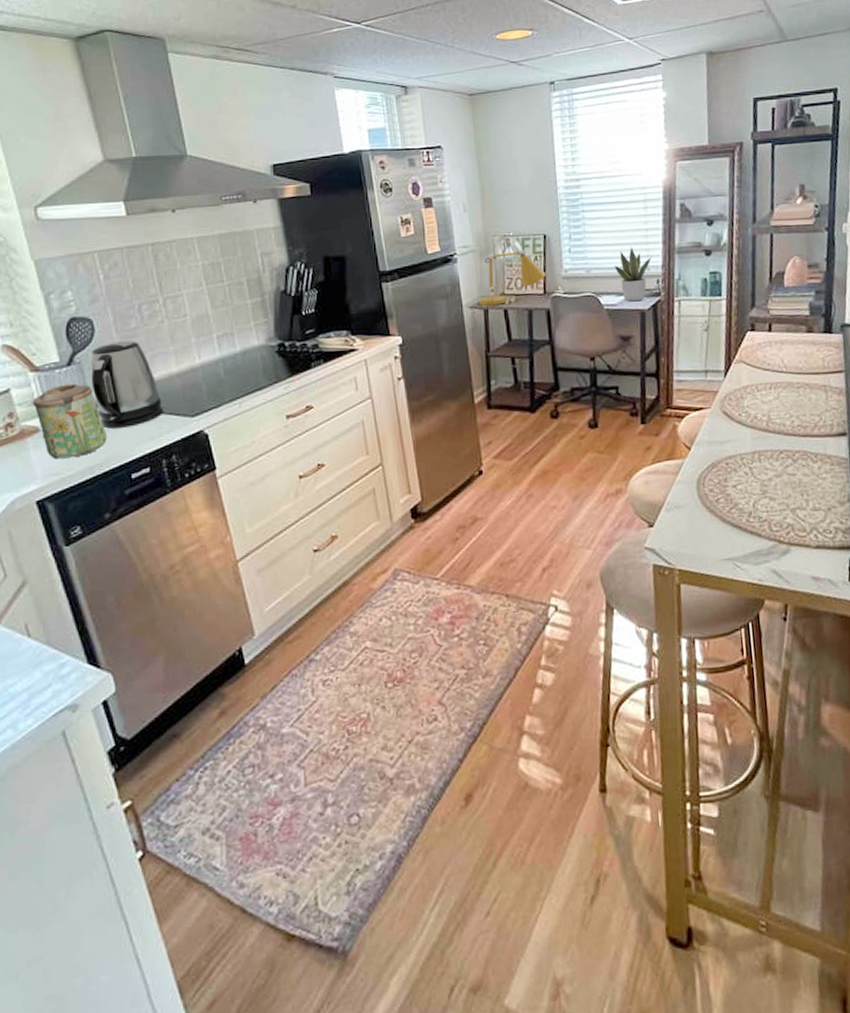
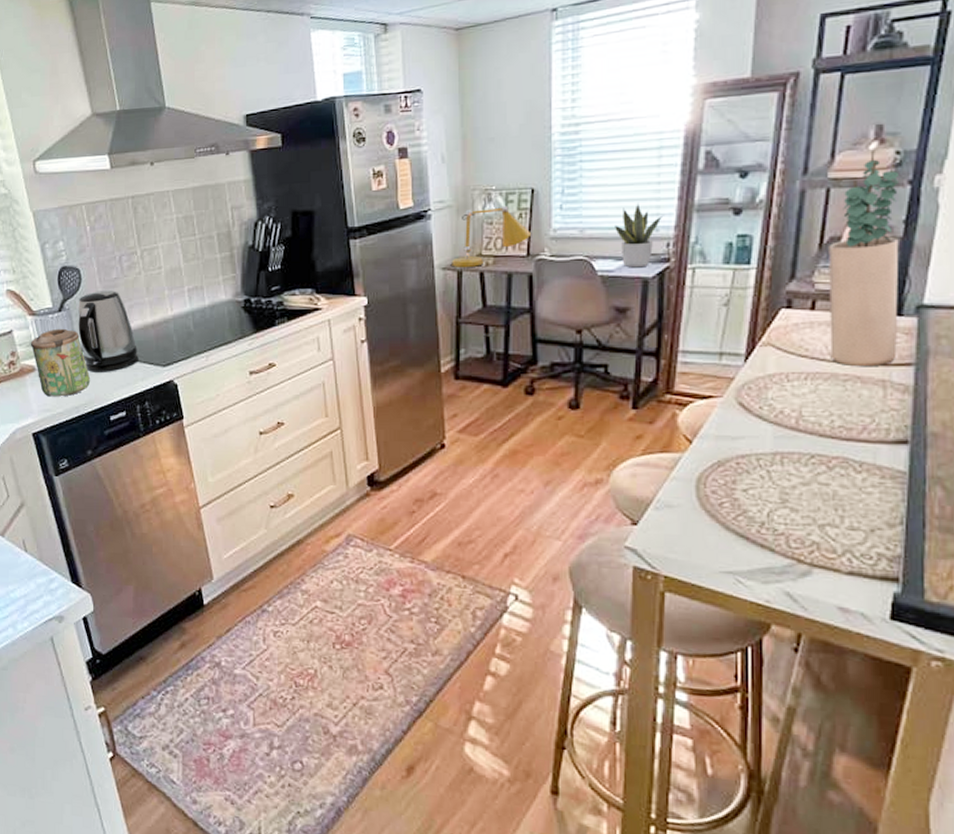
vase: none [776,203,832,376] -> present [829,149,900,367]

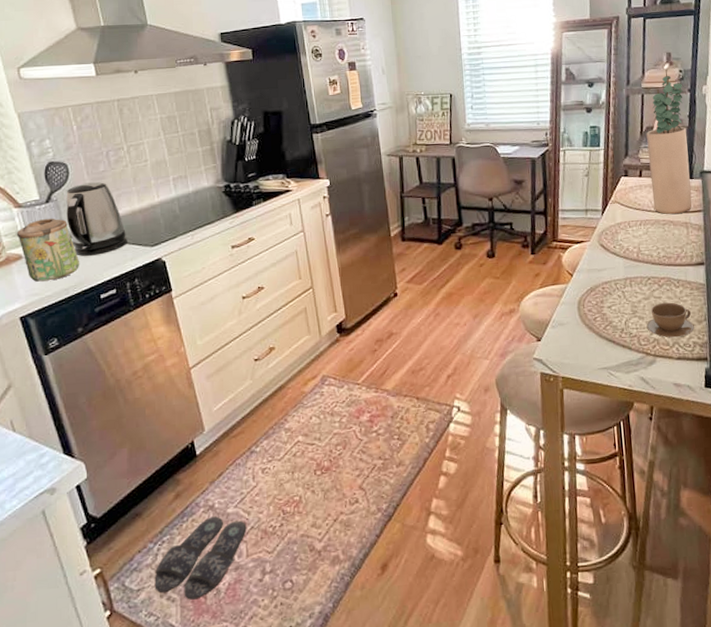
slippers: none [157,674,255,760] -> present [154,516,247,600]
table lamp: present [450,205,532,268] -> none [393,106,453,155]
potted plant: present [615,202,662,268] -> none [510,104,541,151]
teacup: none [802,492,881,544] -> present [646,302,694,338]

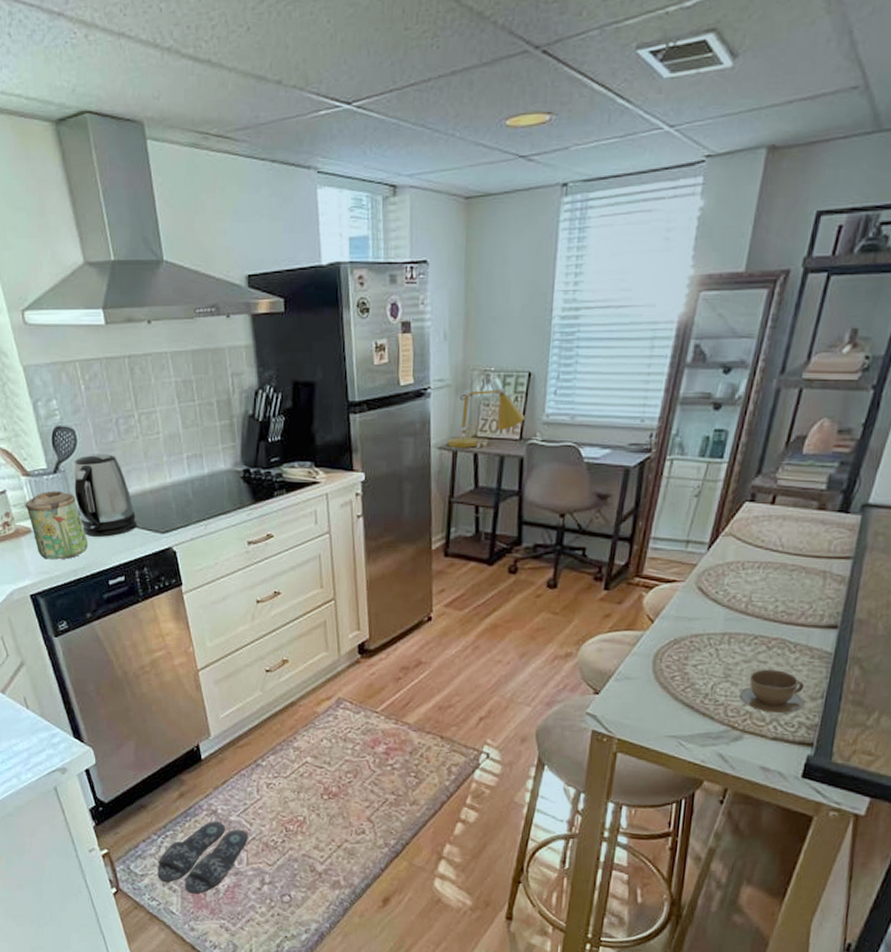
table lamp: none [393,106,453,155] -> present [446,388,526,449]
vase: present [646,69,692,215] -> none [782,353,866,559]

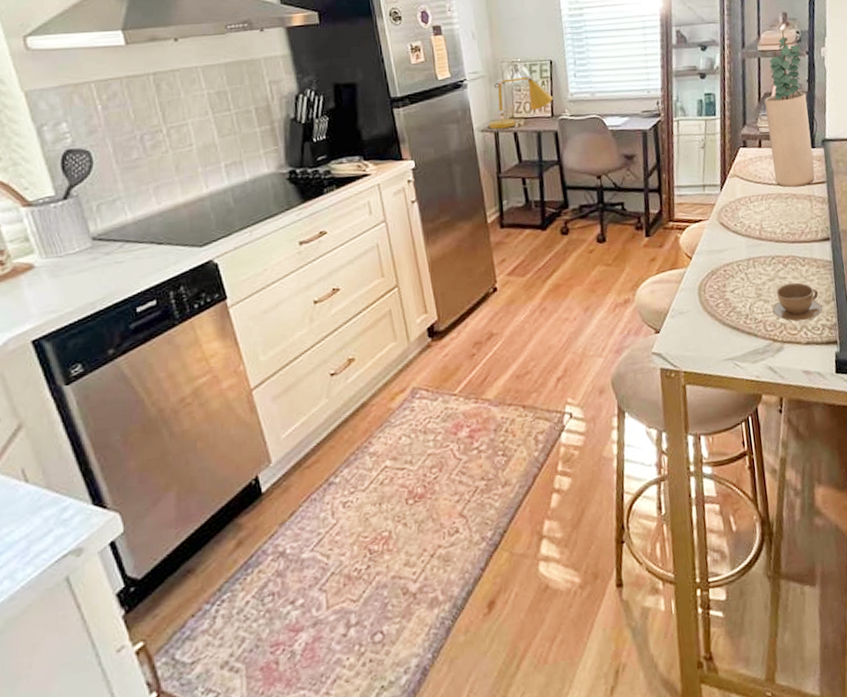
canister: present [25,490,89,560] -> none [25,217,110,296]
kettle: present [74,454,137,538] -> none [90,172,170,263]
slippers: present [157,821,248,894] -> none [213,564,326,668]
vase: none [782,353,866,559] -> present [764,30,815,187]

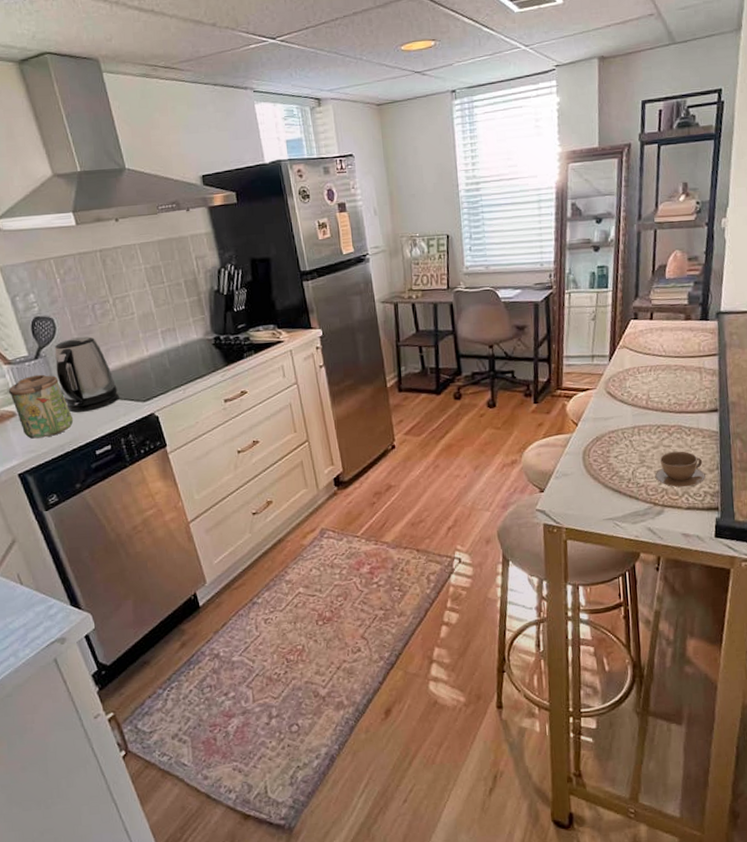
canister: none [25,217,110,296] -> present [8,374,74,439]
kettle: none [90,172,170,263] -> present [54,337,119,413]
table lamp: present [487,75,554,130] -> none [388,249,450,301]
vase: present [764,30,815,187] -> none [658,200,707,359]

